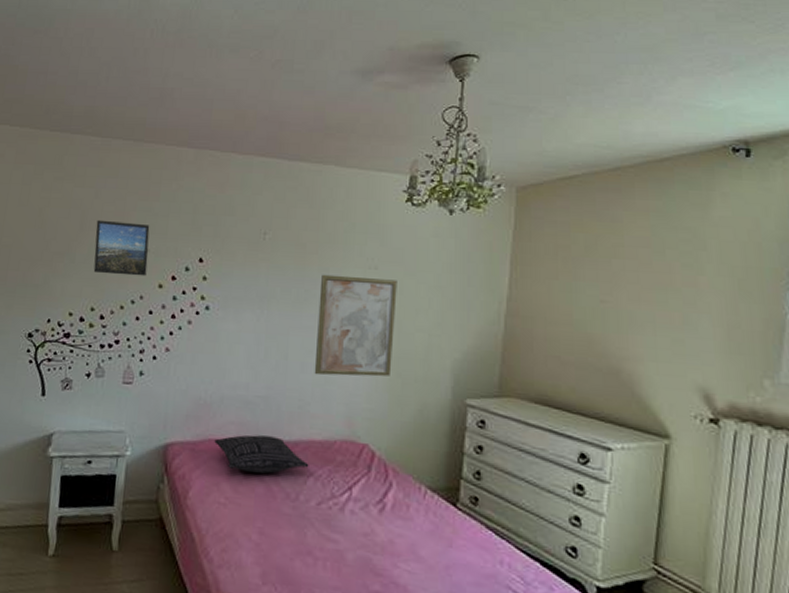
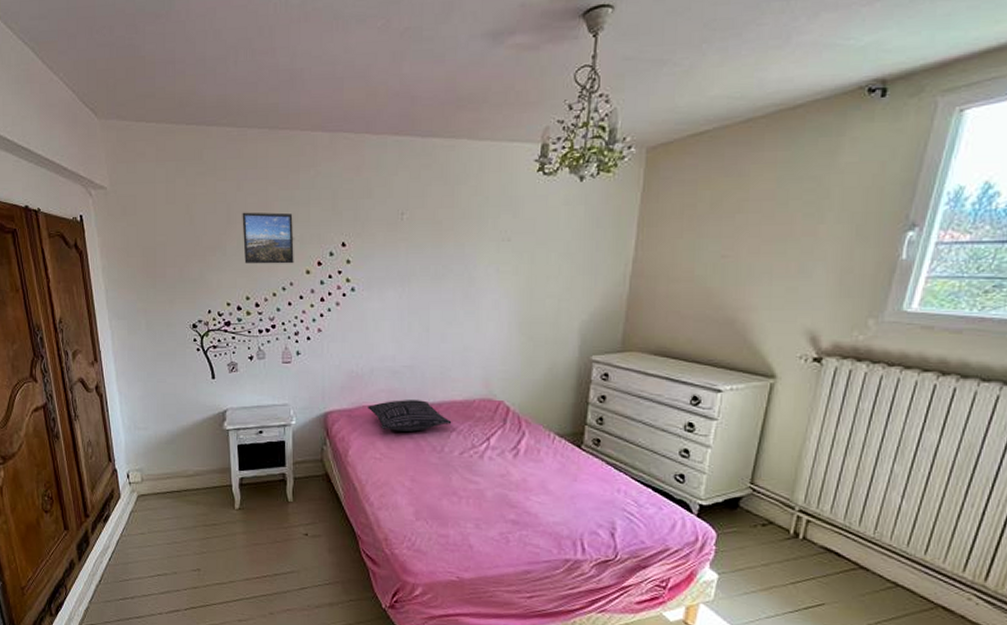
wall art: present [314,274,397,377] -> none [453,249,529,344]

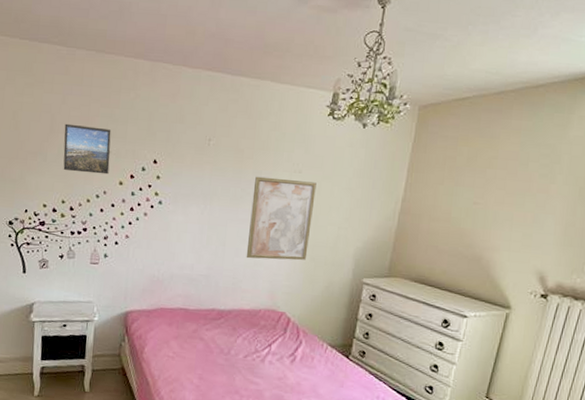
pillow: present [368,400,452,432] -> none [165,305,239,335]
wall art: none [453,249,529,344] -> present [246,176,317,261]

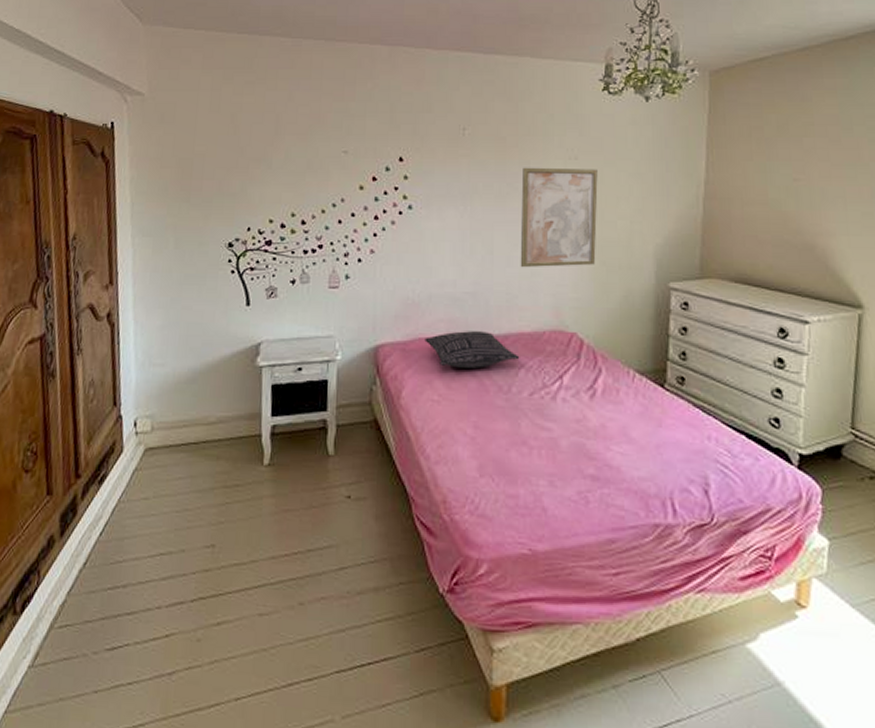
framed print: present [63,123,111,175] -> none [291,123,347,179]
pillow: none [165,305,239,335] -> present [425,331,520,368]

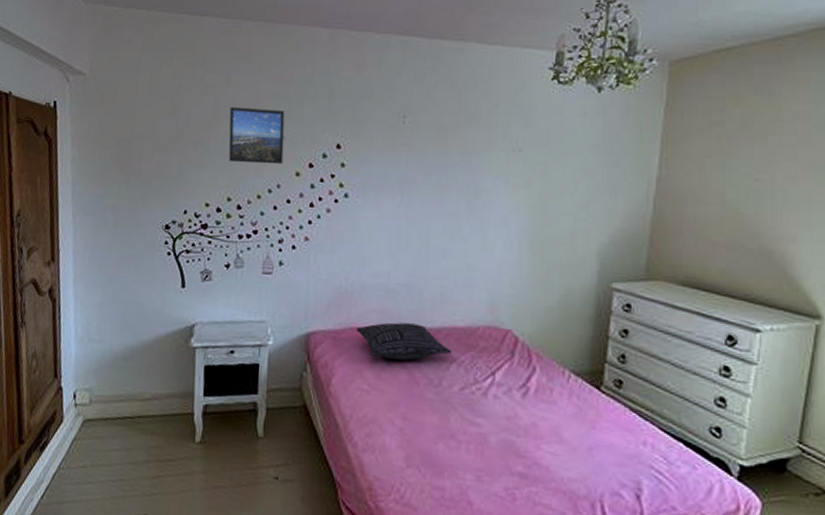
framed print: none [291,123,347,179] -> present [228,106,285,165]
wall art: present [520,167,598,268] -> none [456,158,542,262]

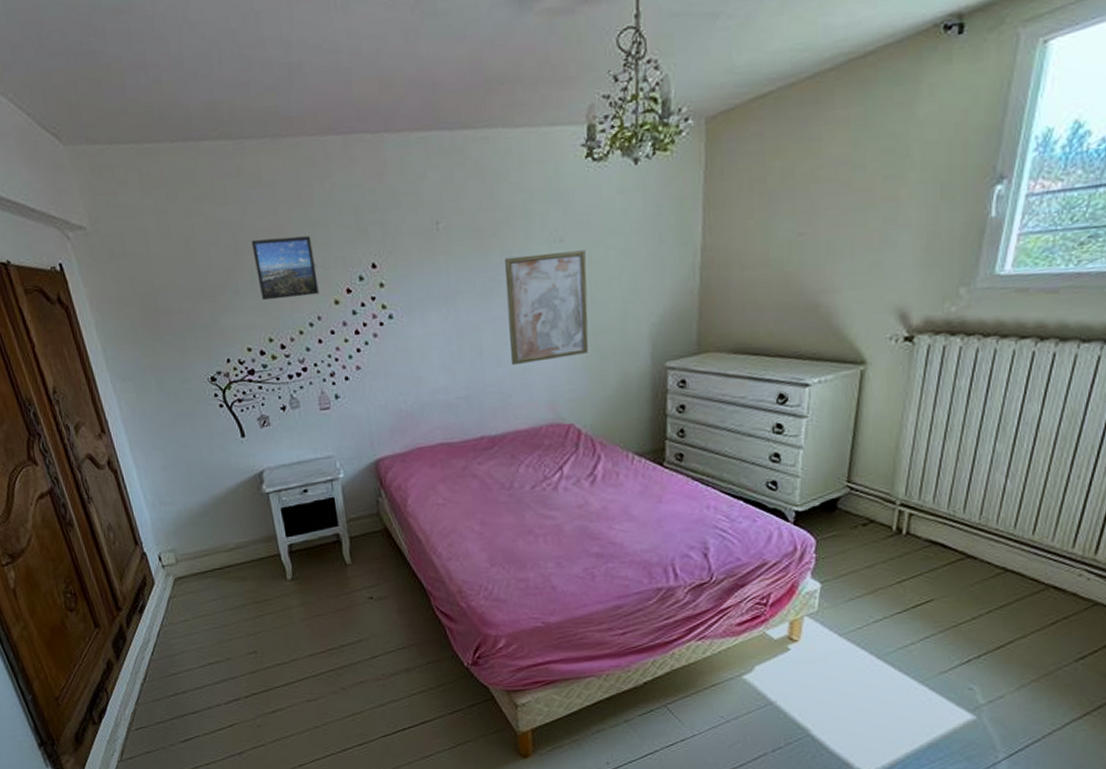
pillow: present [356,322,452,361] -> none [423,433,519,472]
wall art: none [456,158,542,262] -> present [505,250,589,366]

